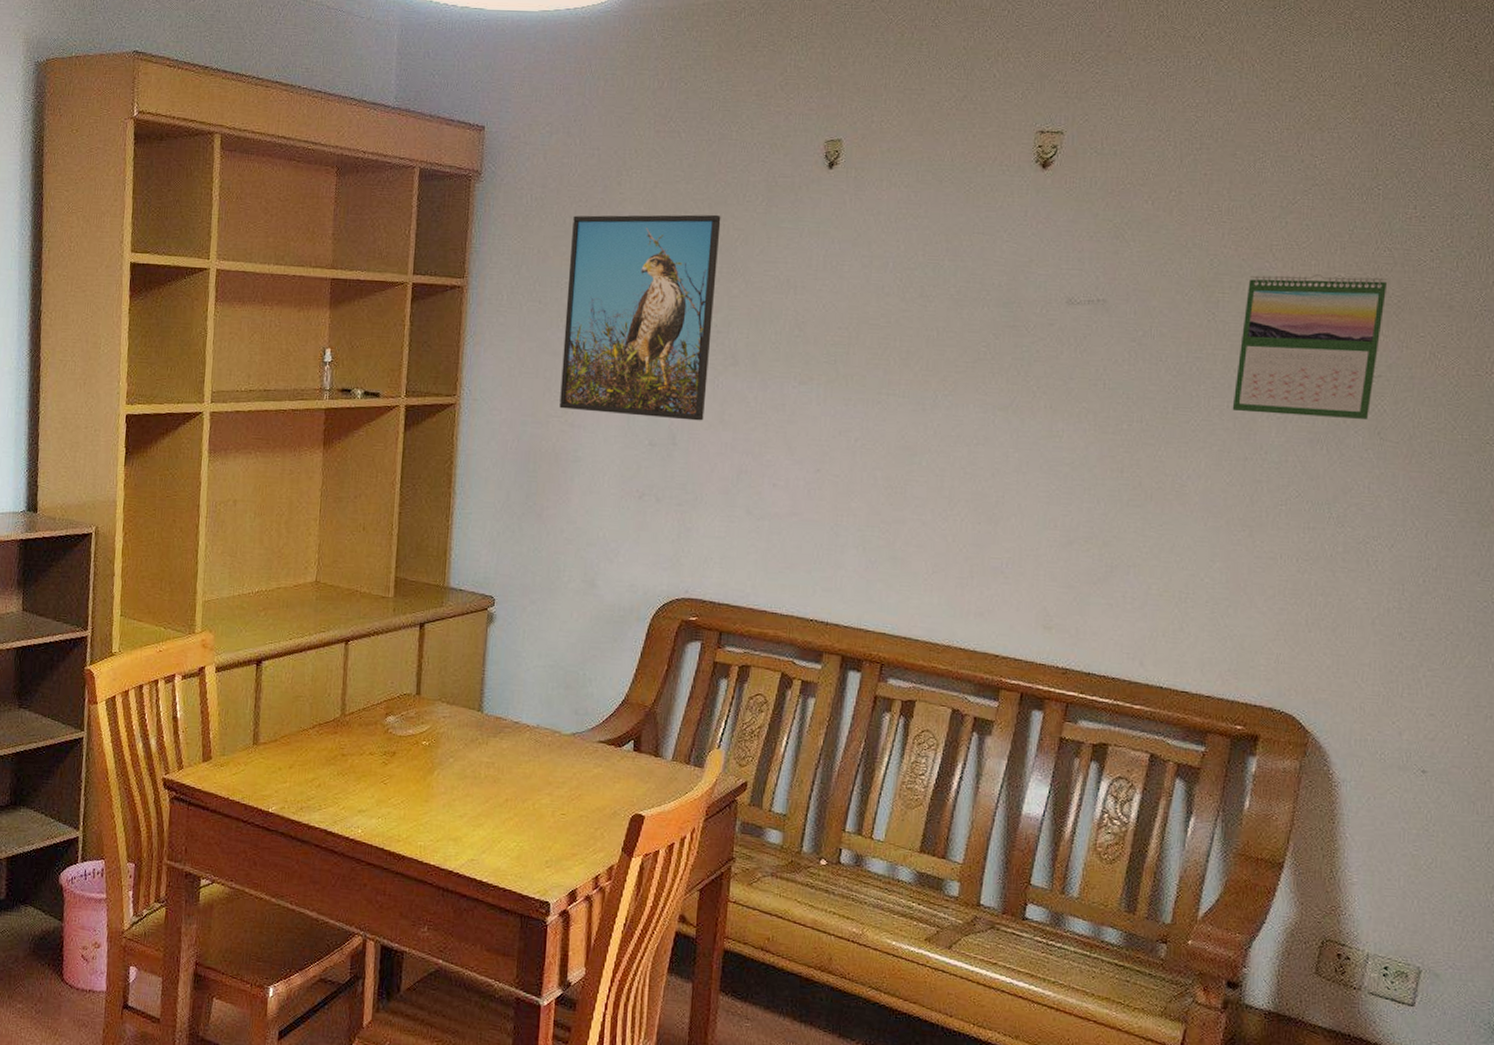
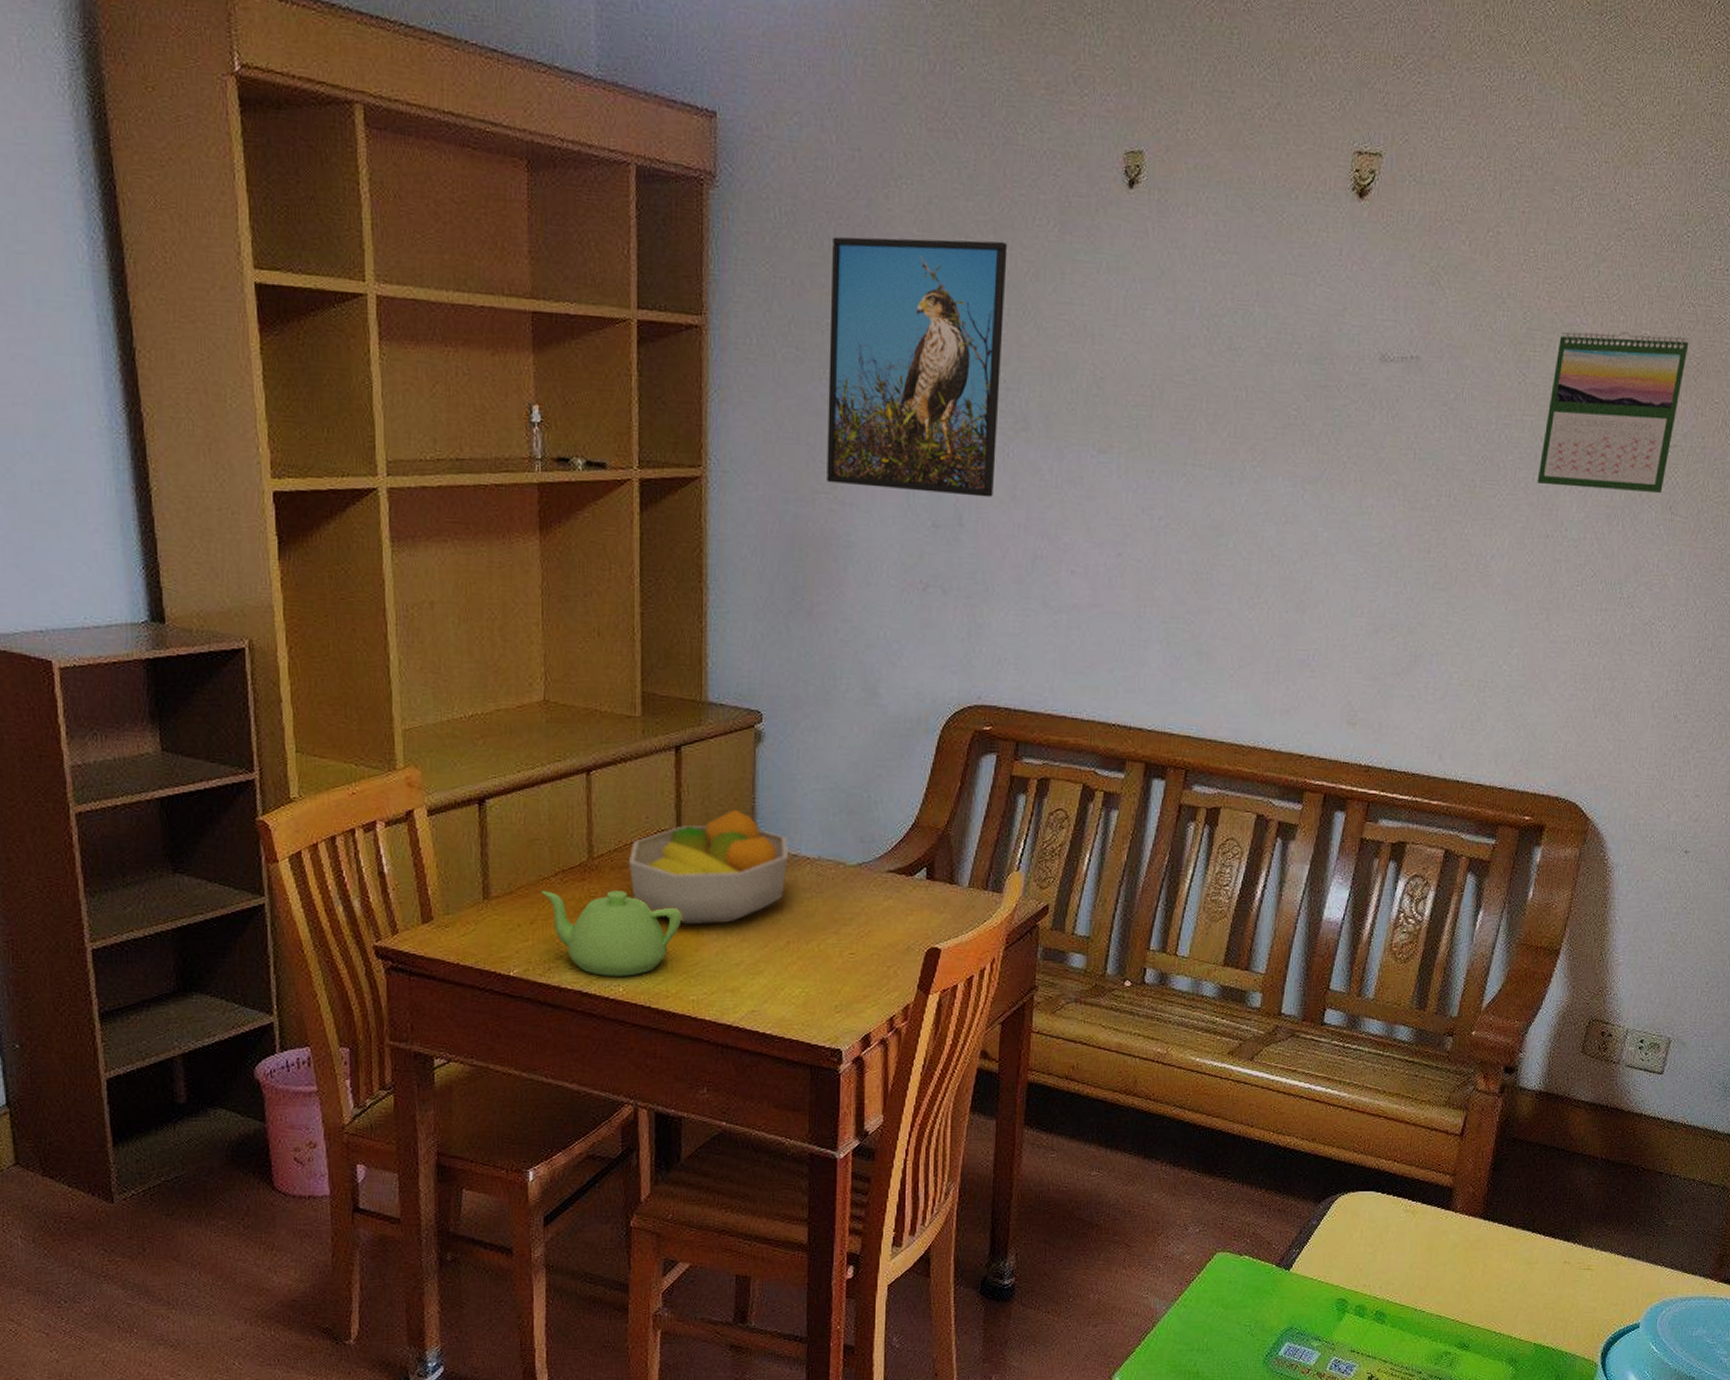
teapot: none [301,740,416,820] -> present [542,890,682,976]
fruit bowl: none [373,679,511,780] -> present [628,809,788,925]

